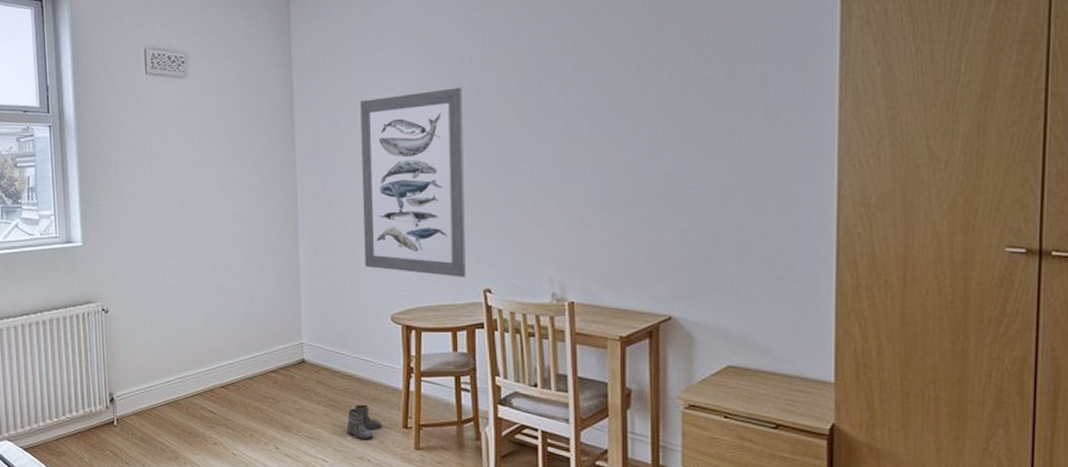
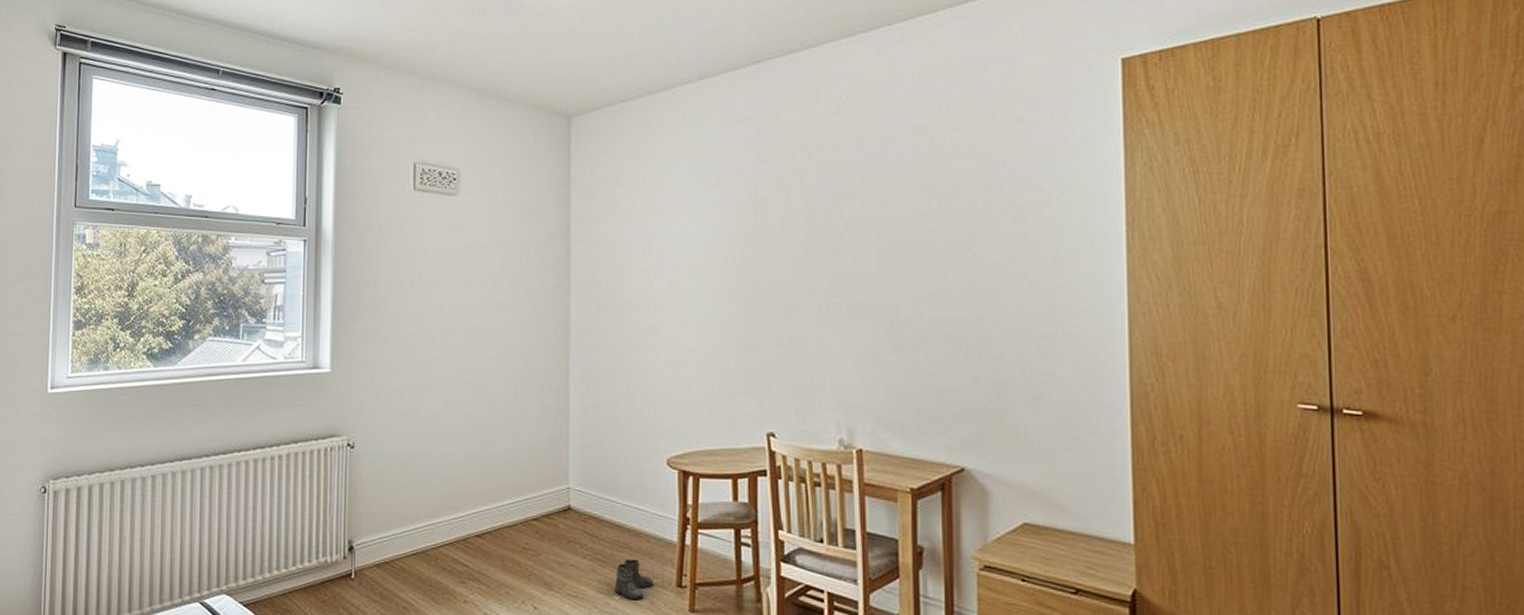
wall art: present [360,88,466,277] -> none [640,218,748,419]

